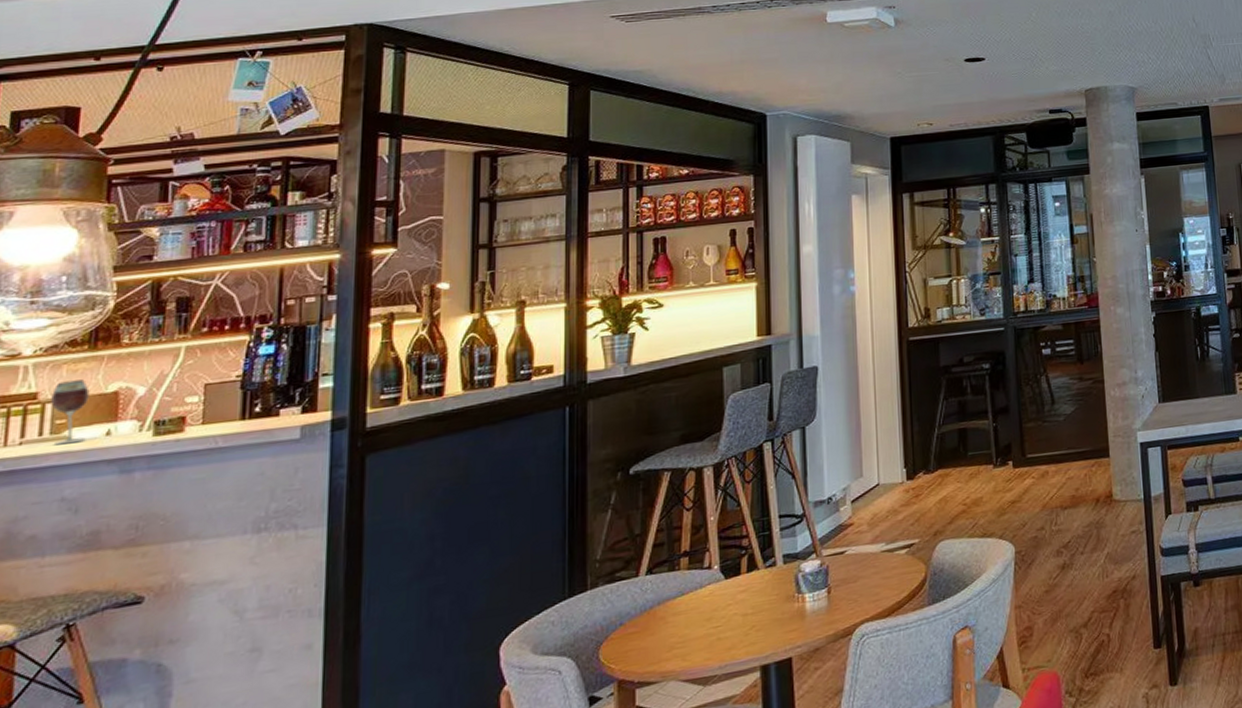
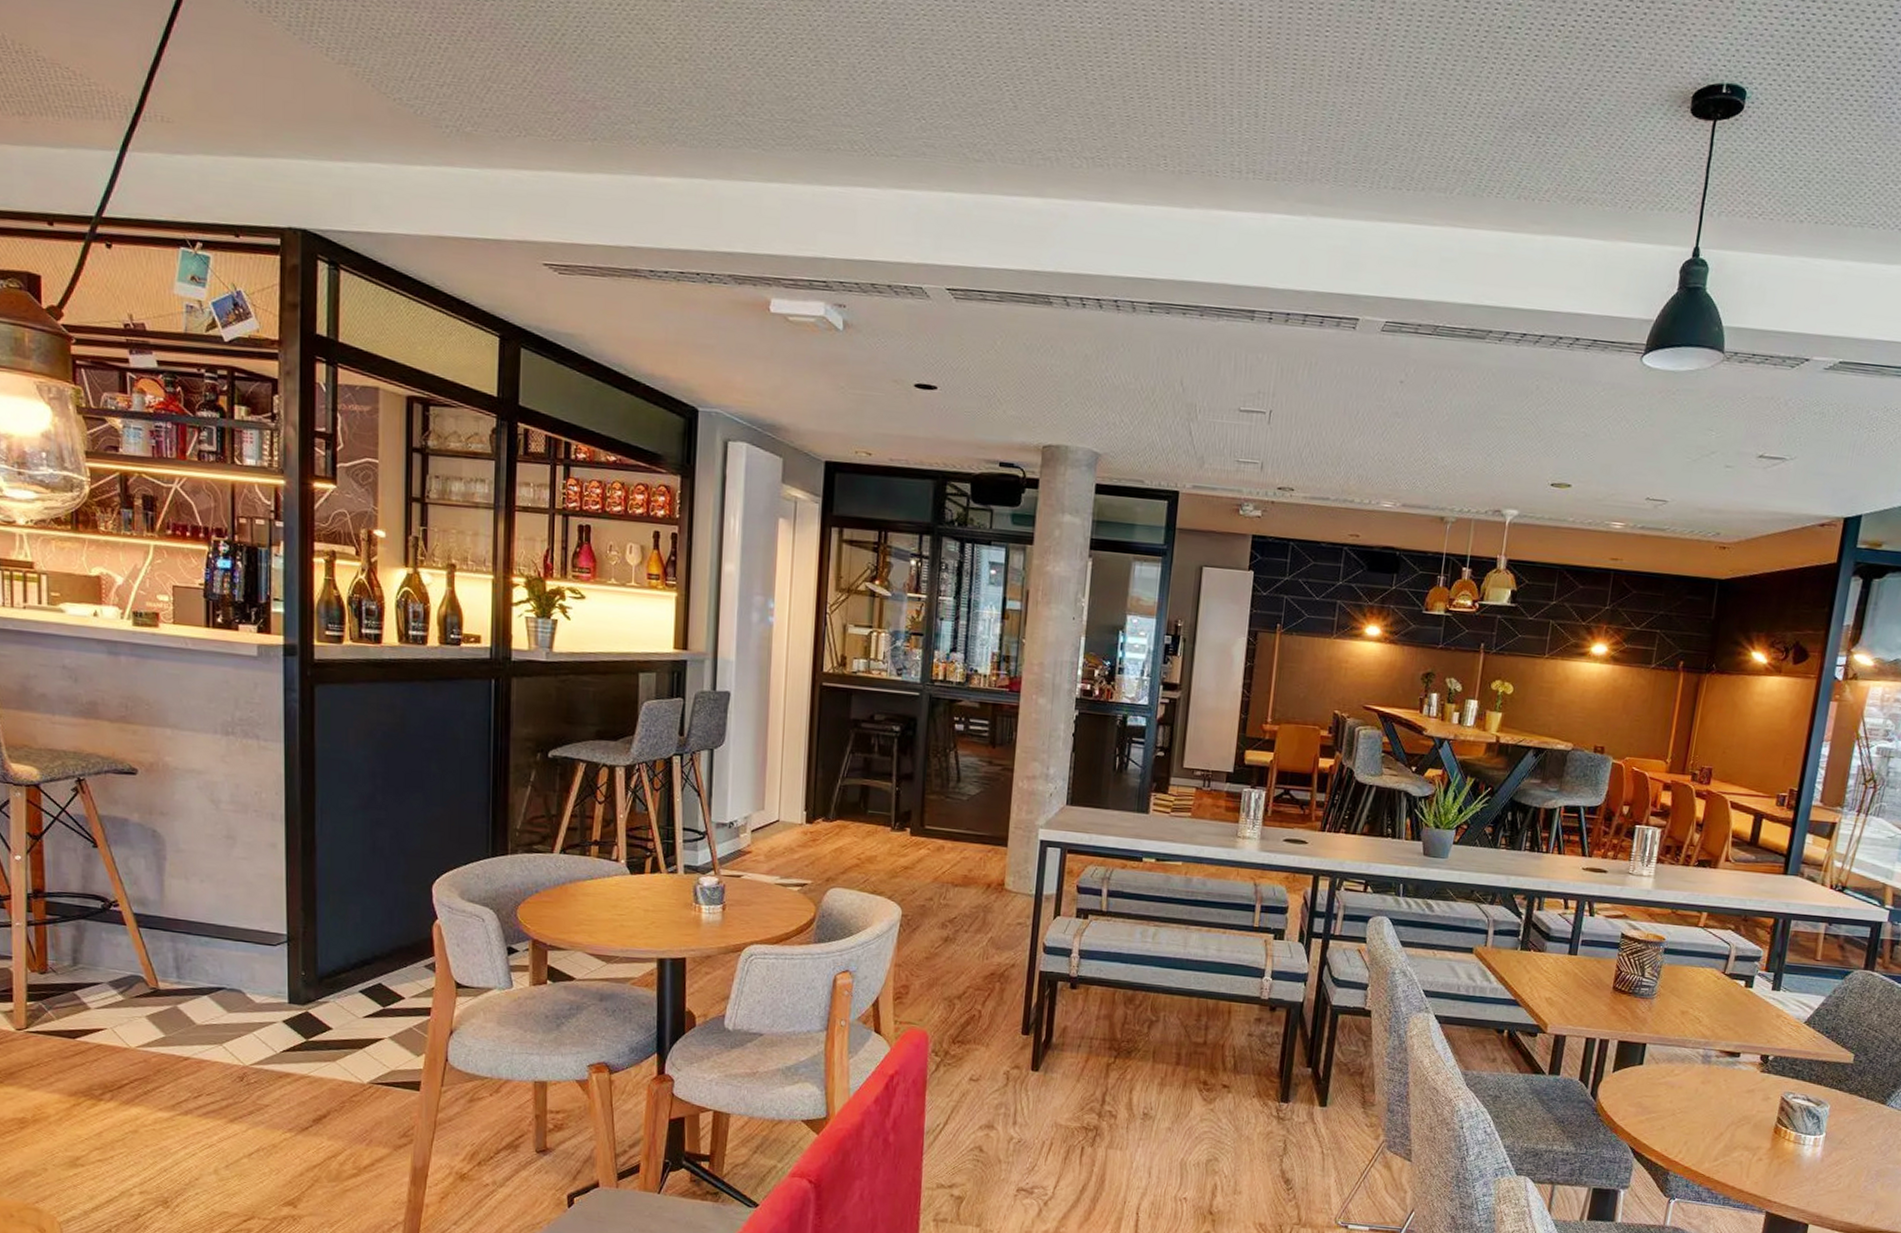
wineglass: present [51,379,90,446] -> none [45,556,77,618]

